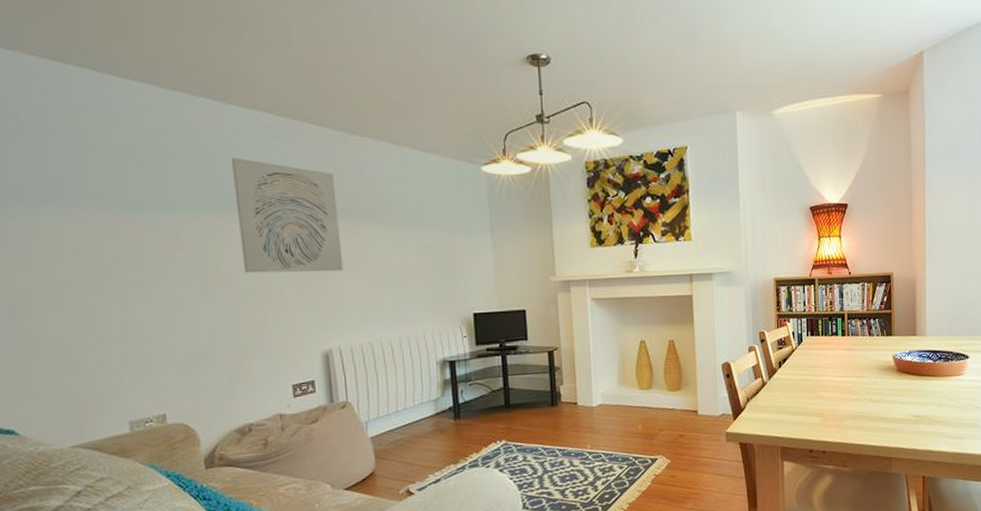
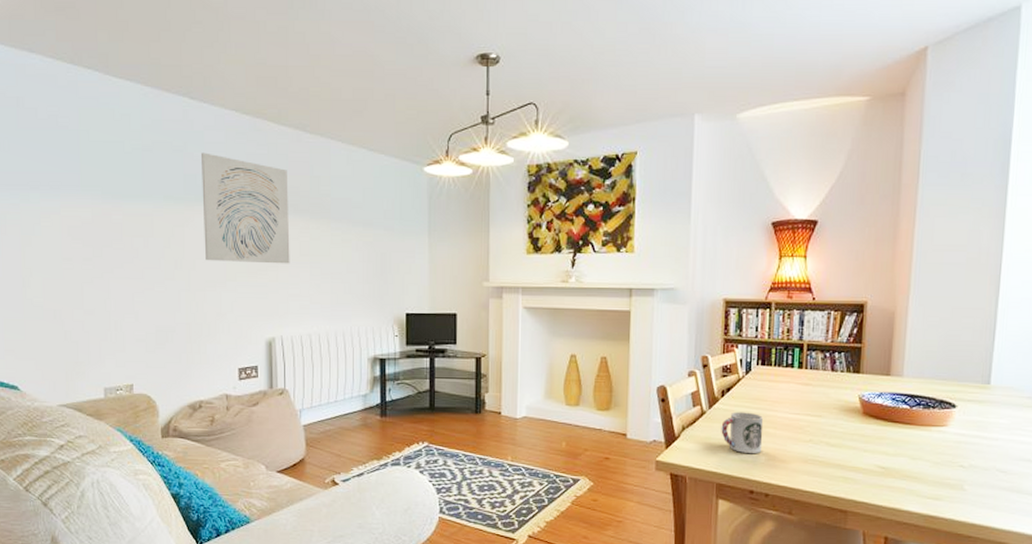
cup: none [781,379,817,417] -> present [721,411,764,453]

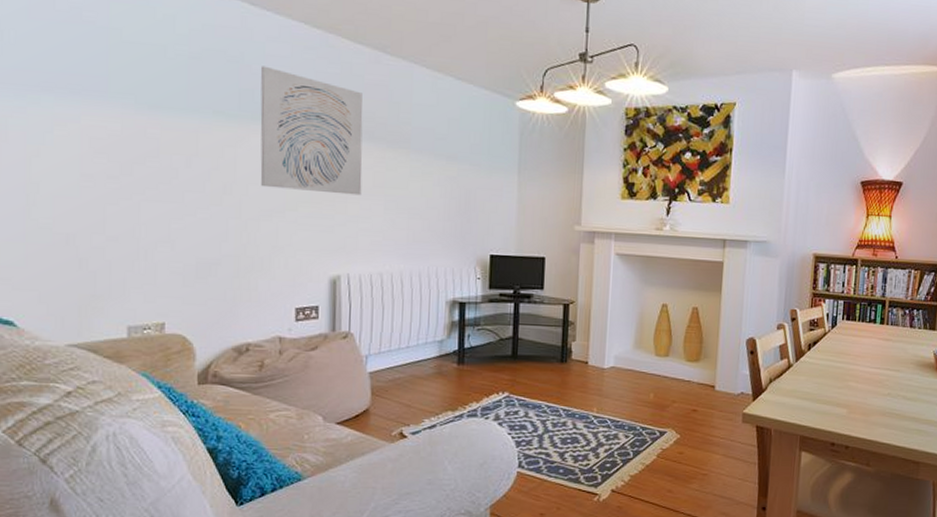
cup: present [721,411,764,453] -> none [806,365,847,406]

